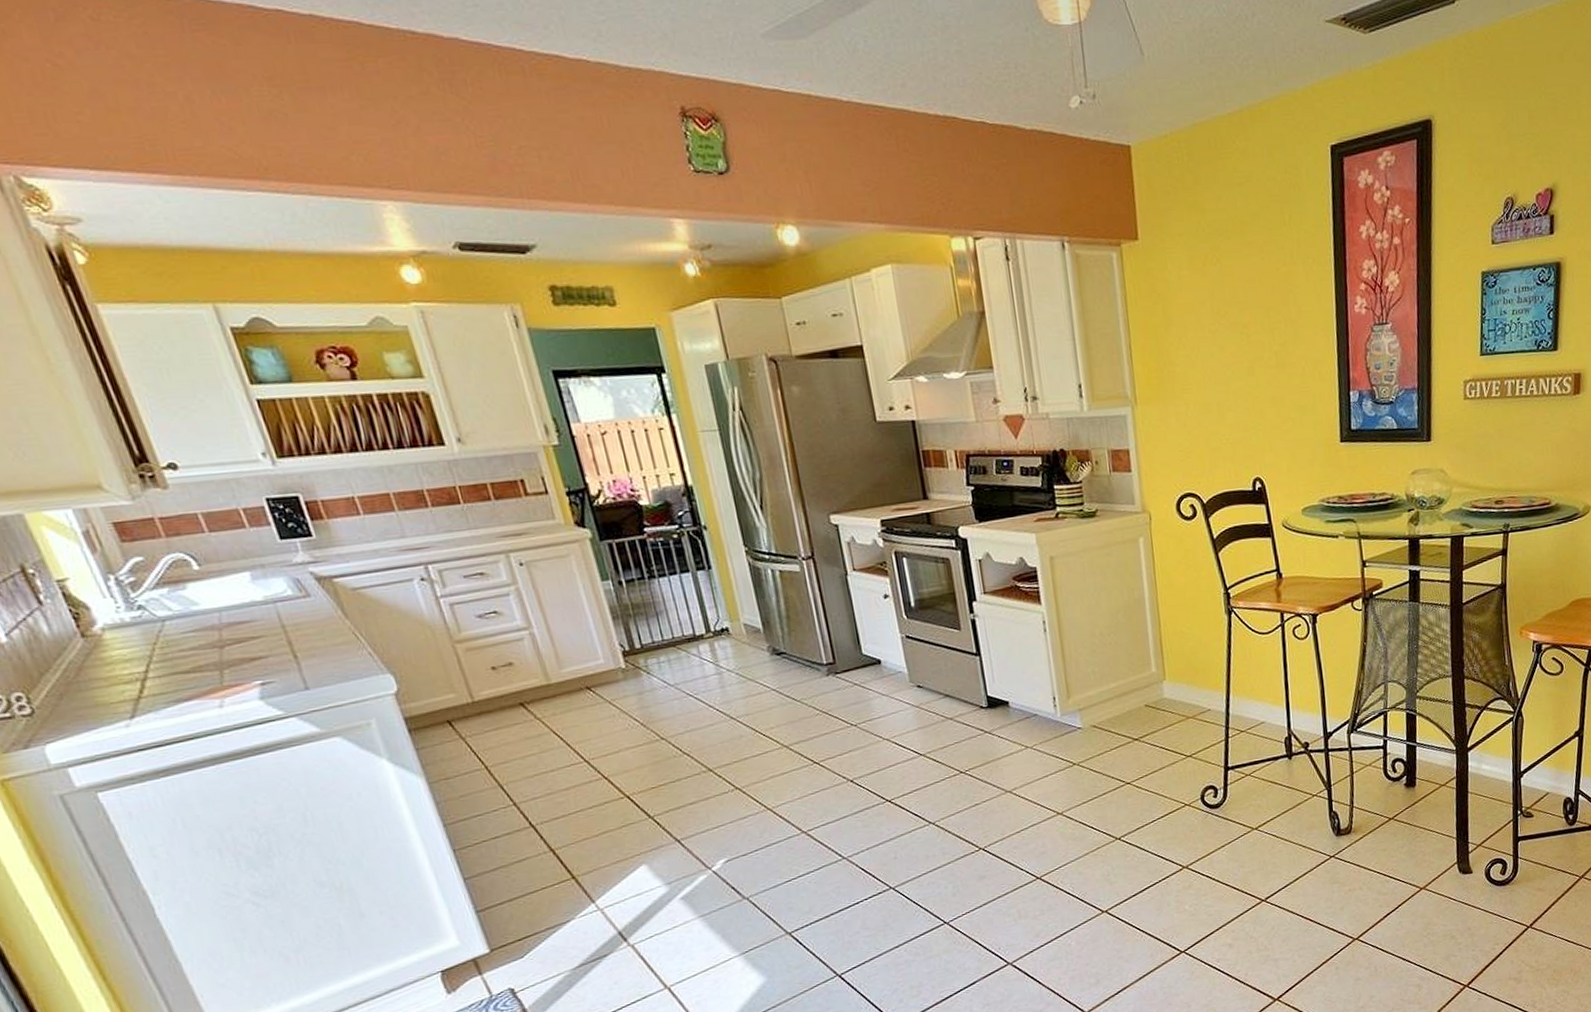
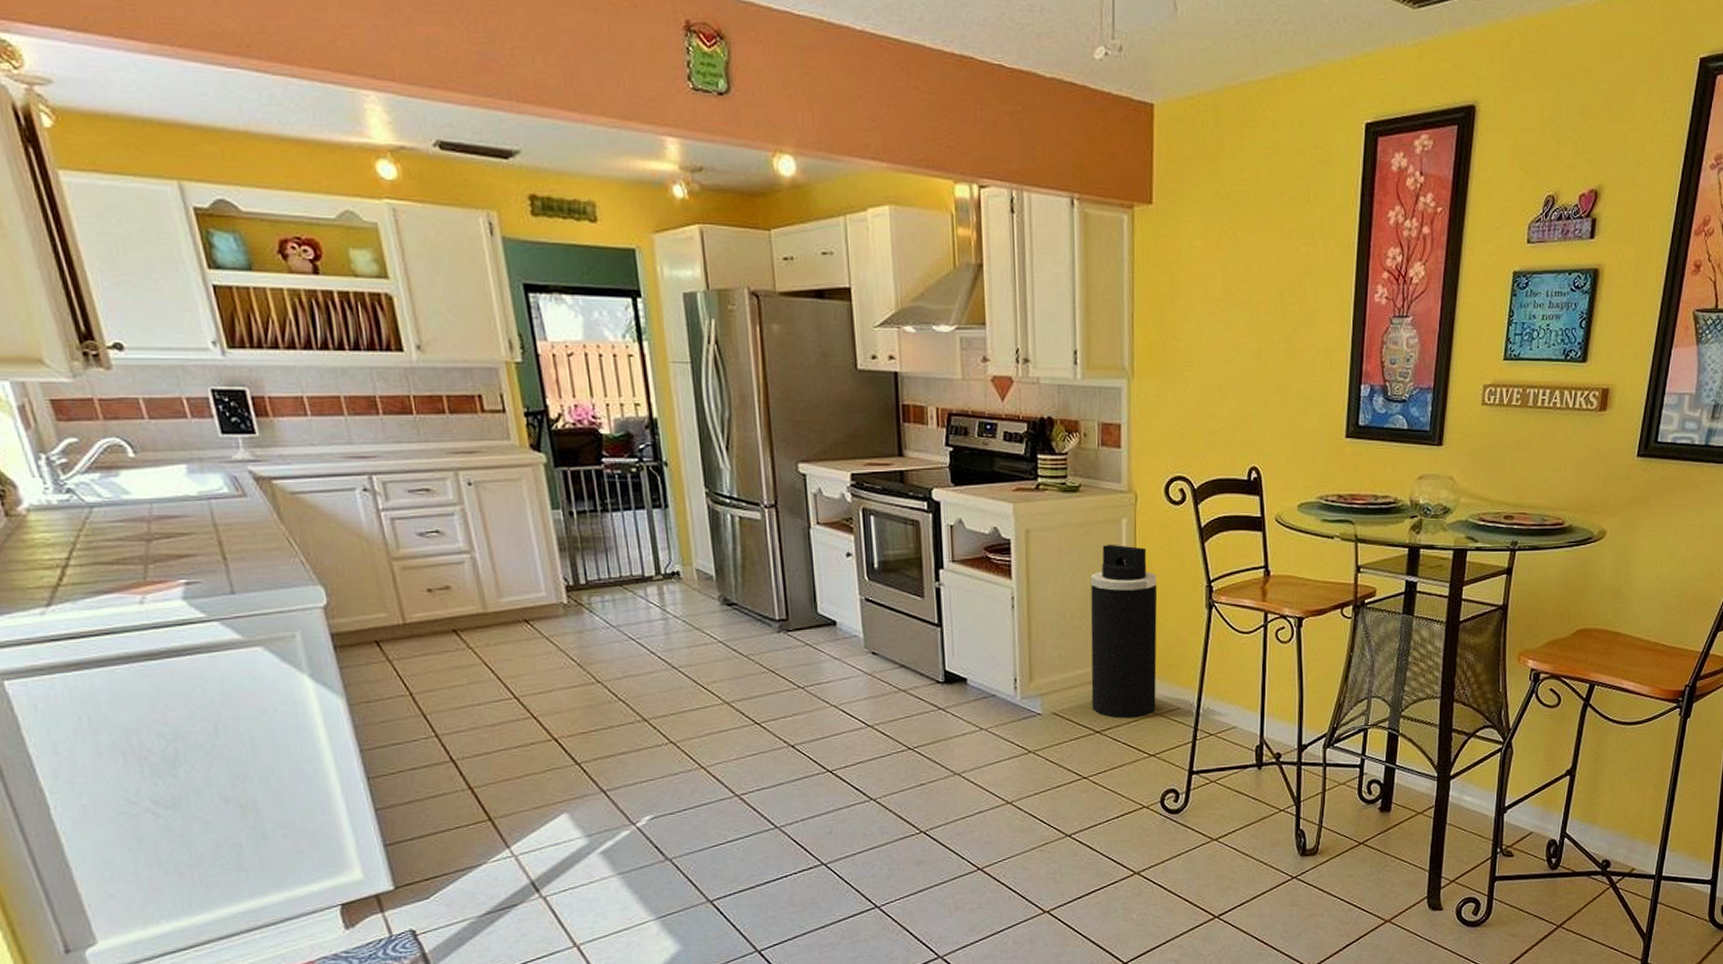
trash can: none [1115,562,1188,725] -> present [1090,544,1158,719]

